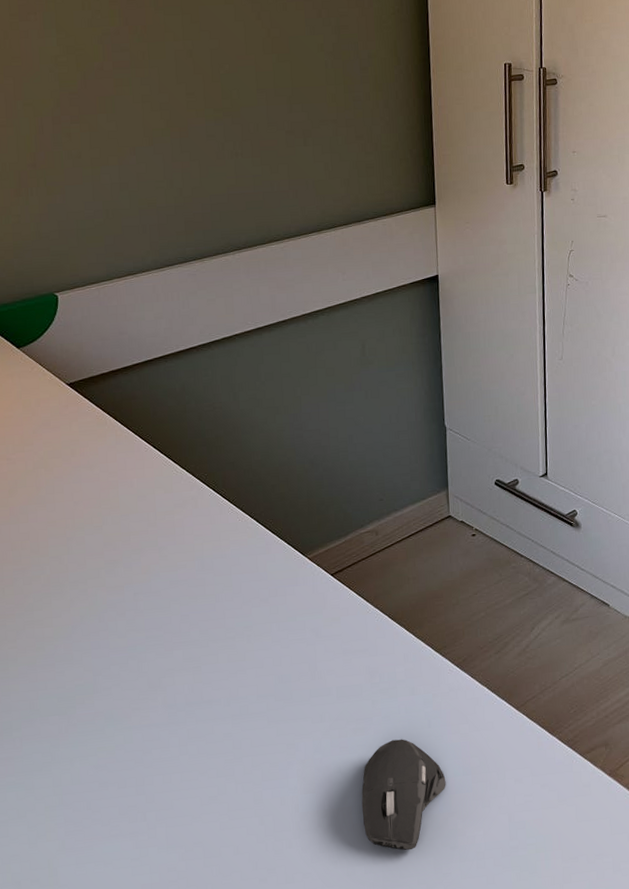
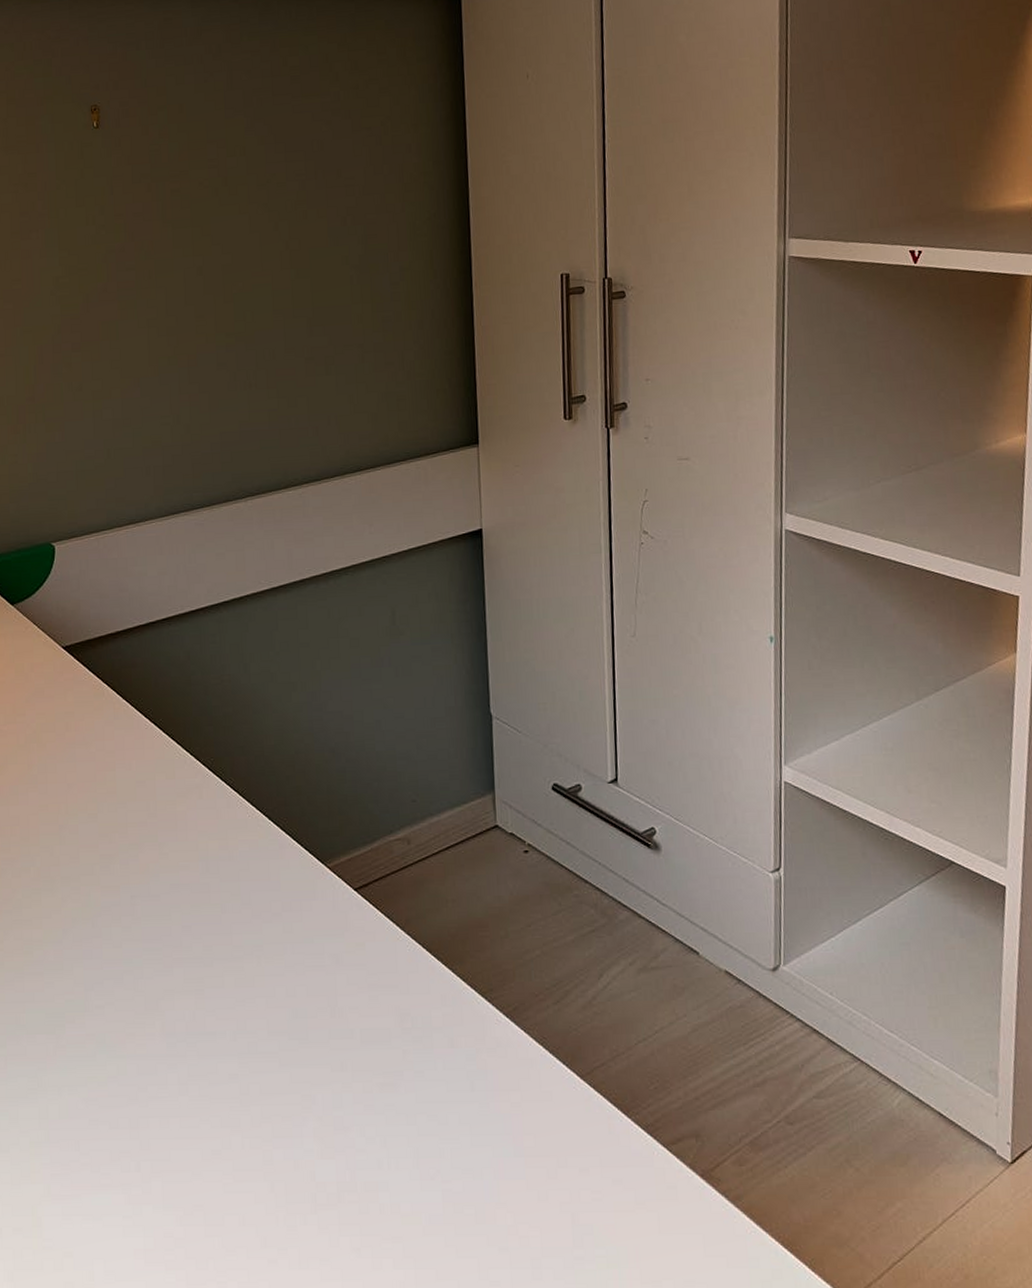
computer mouse: present [361,739,446,850] -> none [389,1102,493,1244]

